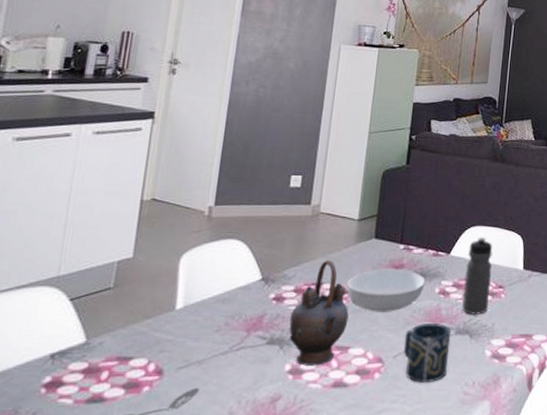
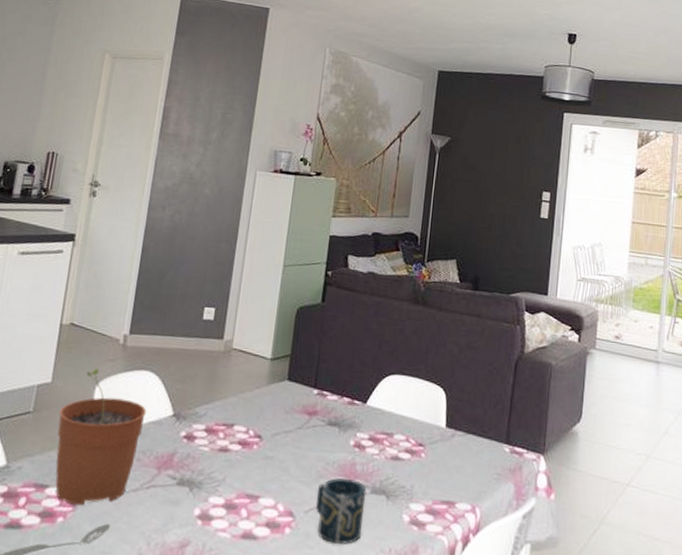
plant pot: none [140,241,234,374] -> present [55,368,146,506]
teapot: present [289,260,349,366] -> none [199,400,260,513]
serving bowl: present [346,270,425,312] -> none [258,414,340,462]
water bottle: present [462,237,493,315] -> none [378,387,413,474]

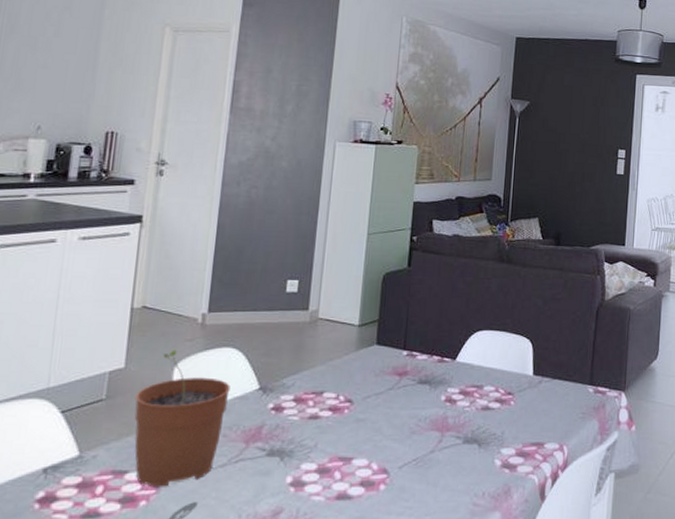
cup: present [315,478,367,544] -> none [409,431,459,494]

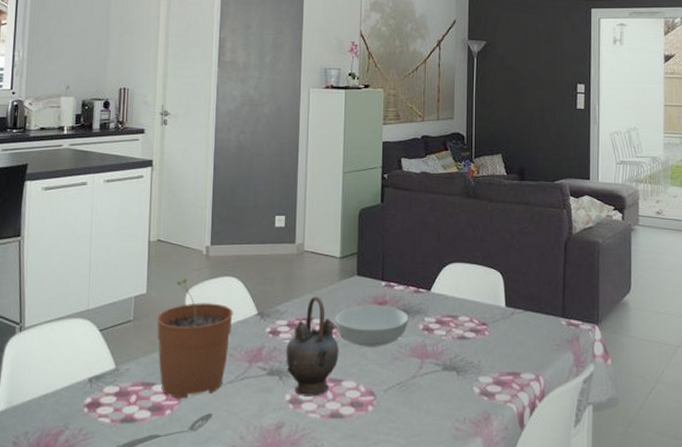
teapot: none [289,368,352,478] -> present [286,296,339,397]
serving bowl: none [348,377,430,422] -> present [335,306,409,347]

